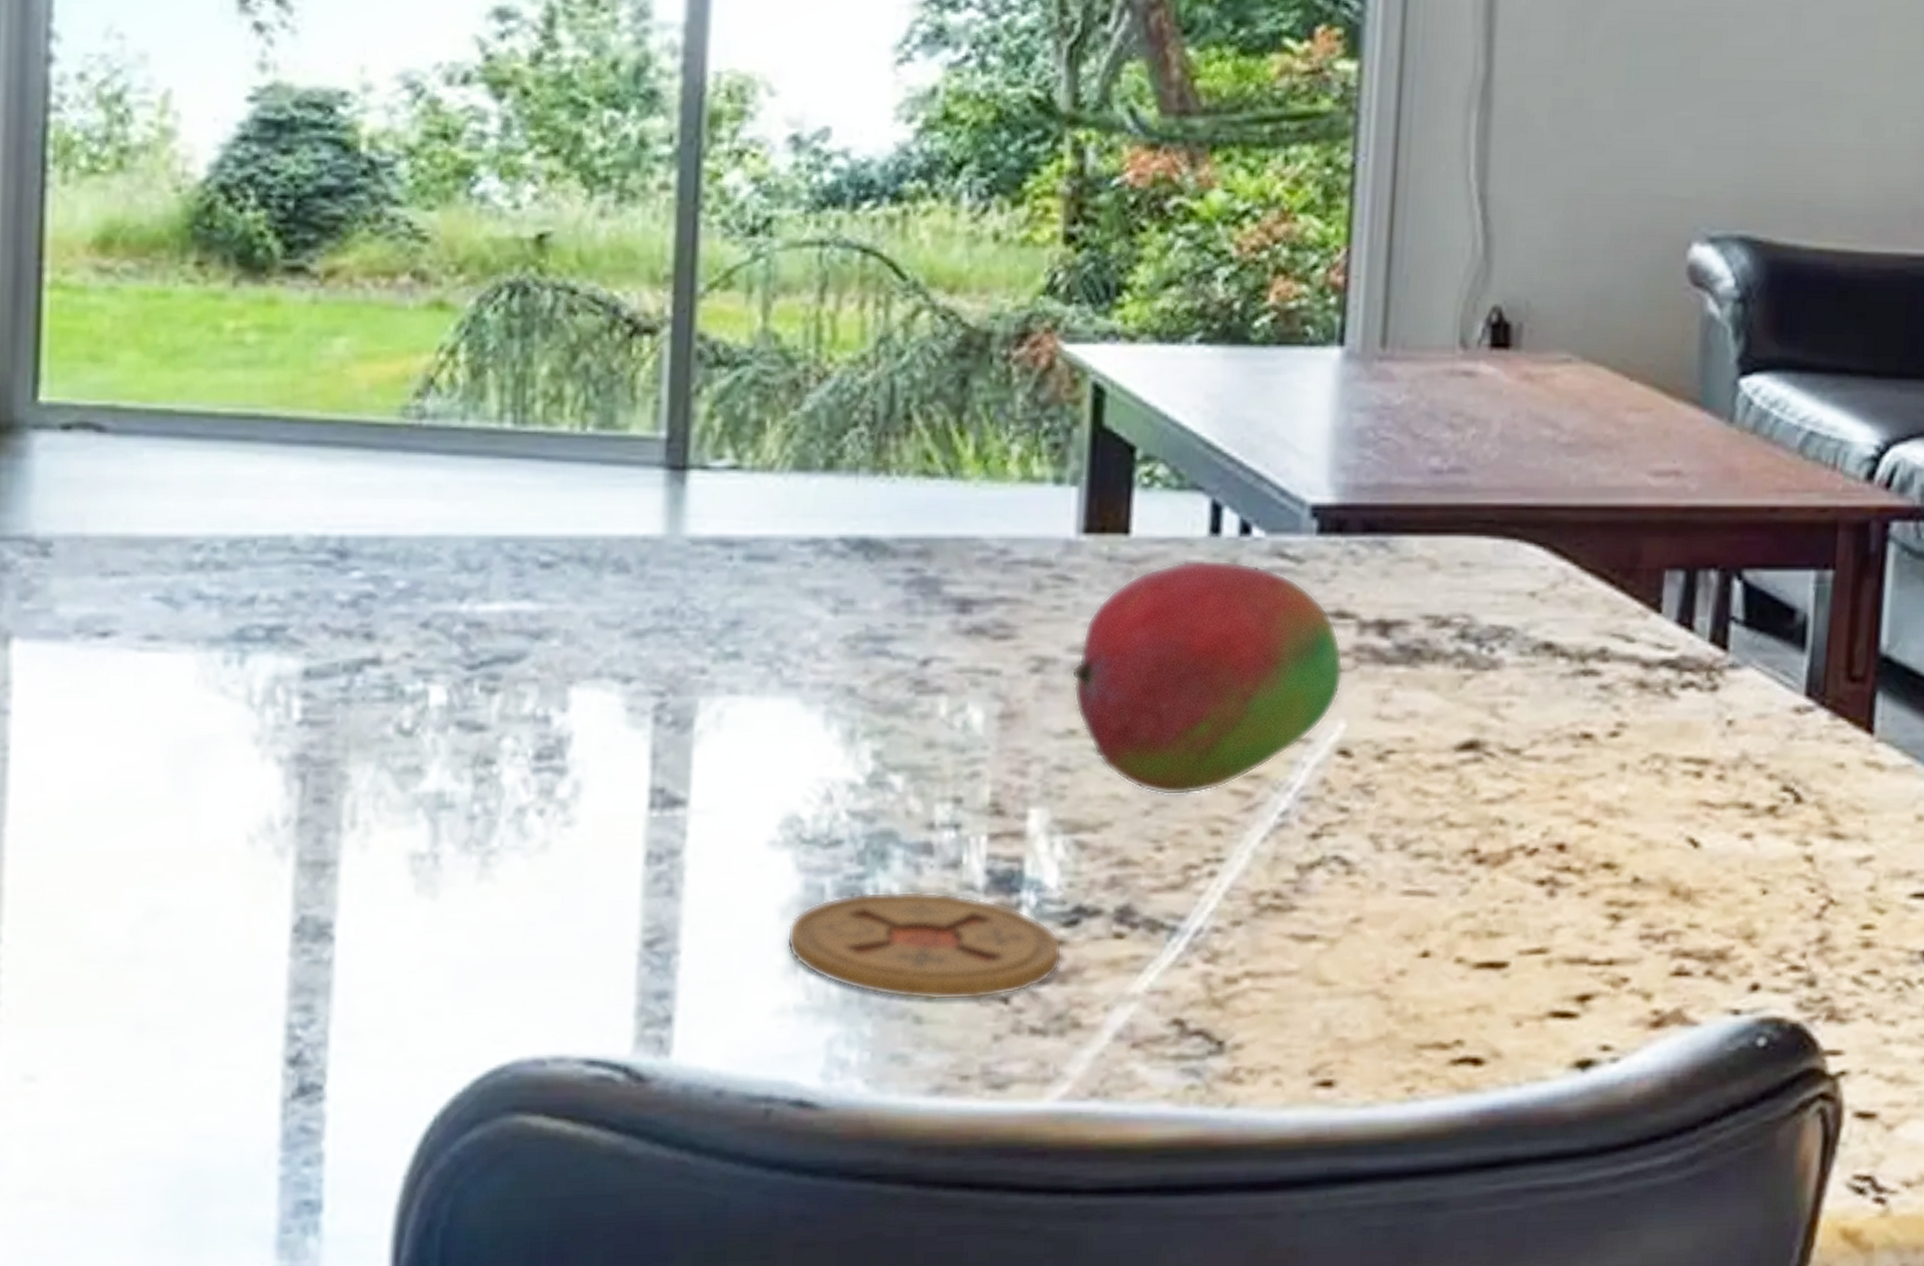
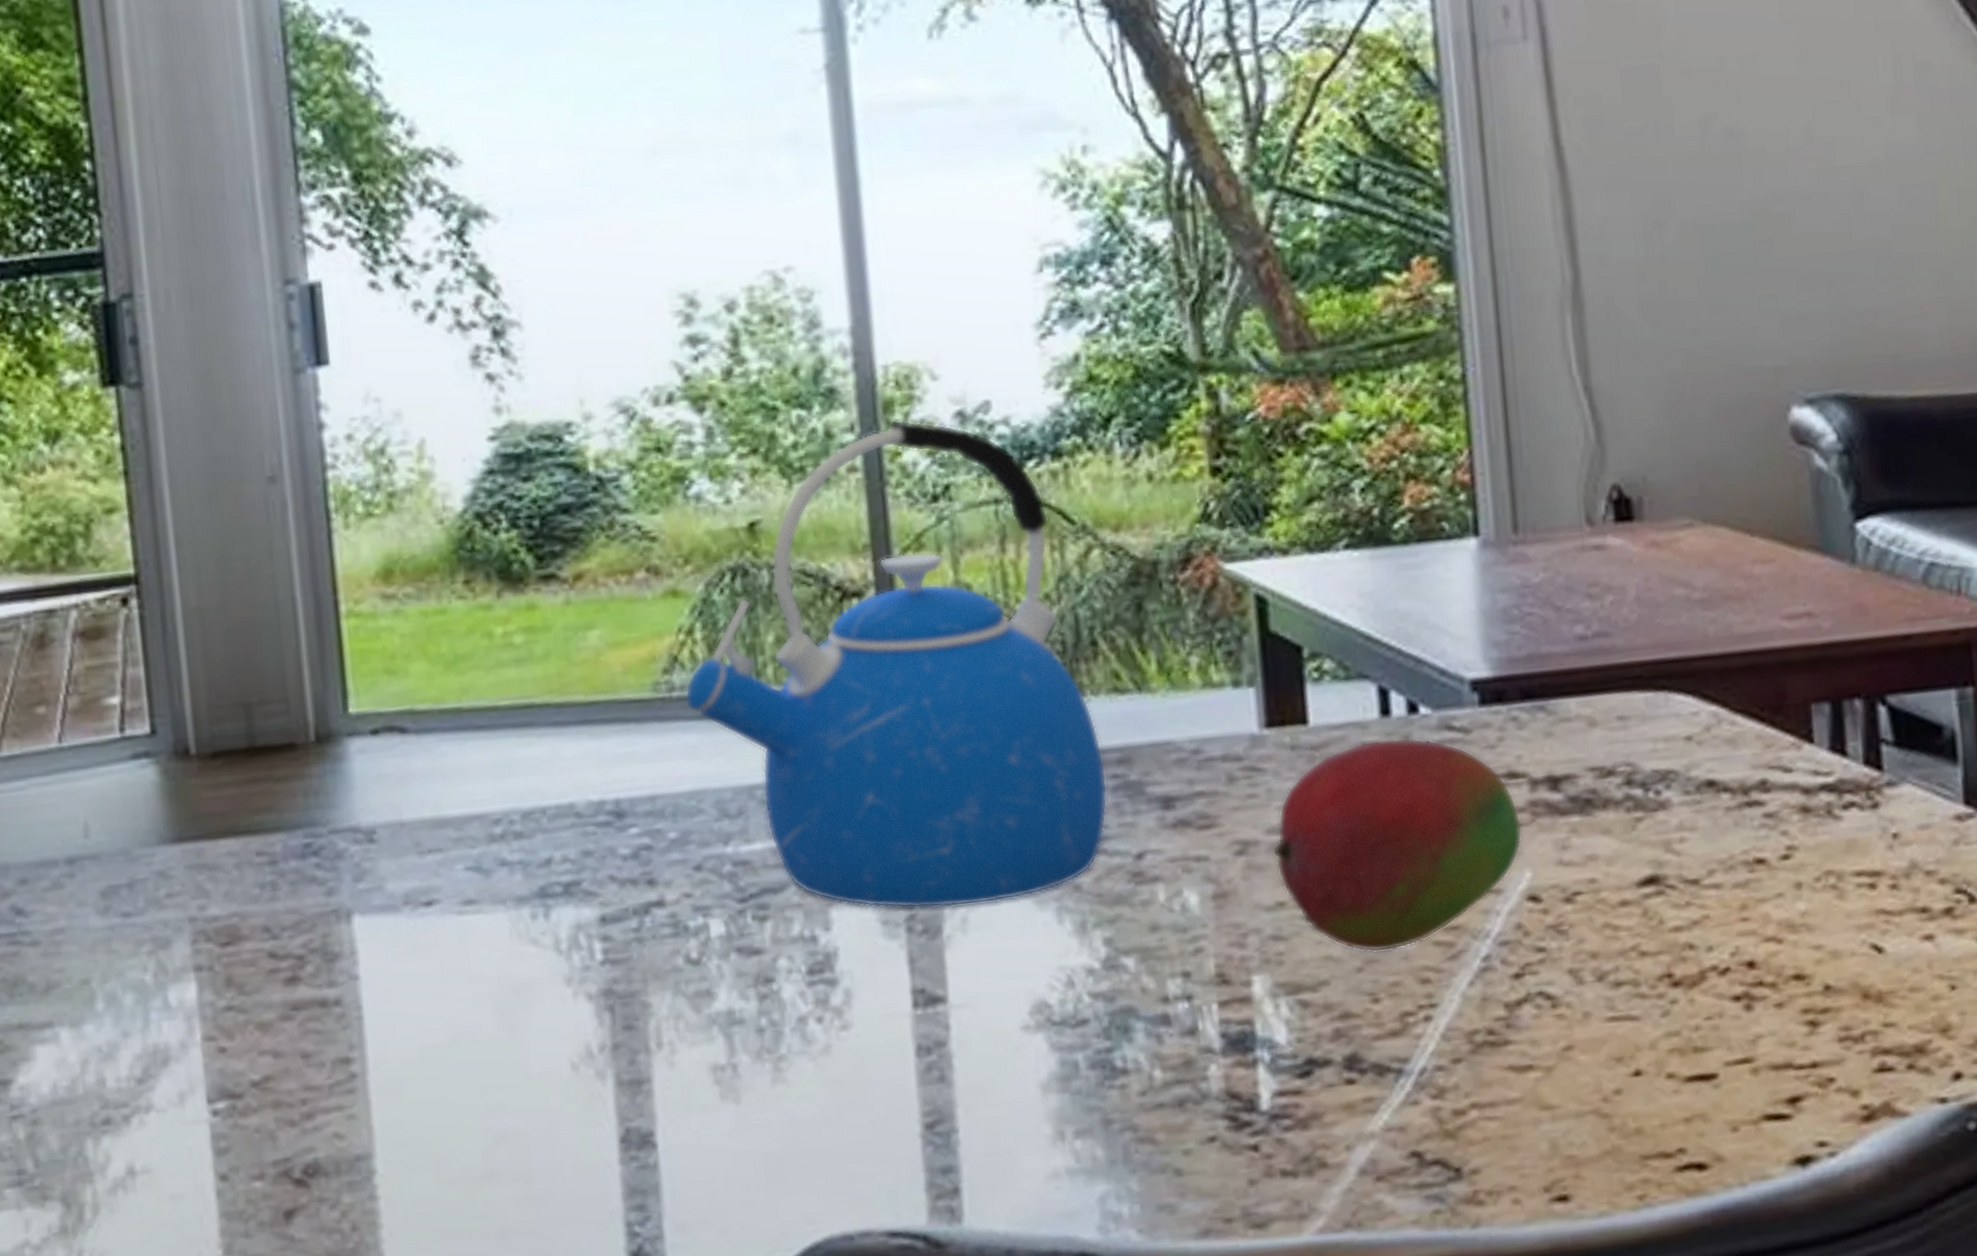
kettle: none [436,136,902,699] -> present [684,419,1108,909]
coaster: present [786,891,1063,1001] -> none [1050,1057,1301,1155]

